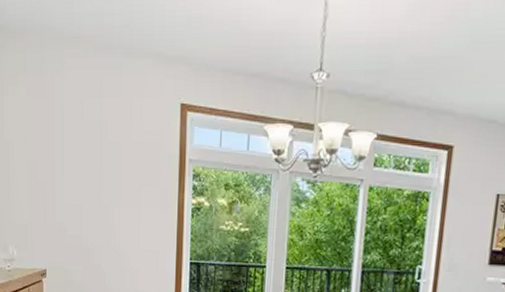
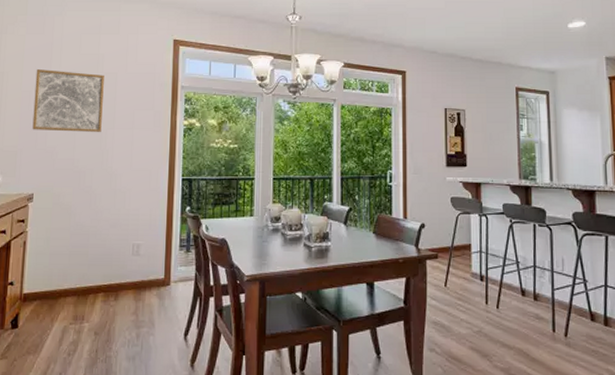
wall art: none [40,137,108,208] -> present [32,69,104,132]

